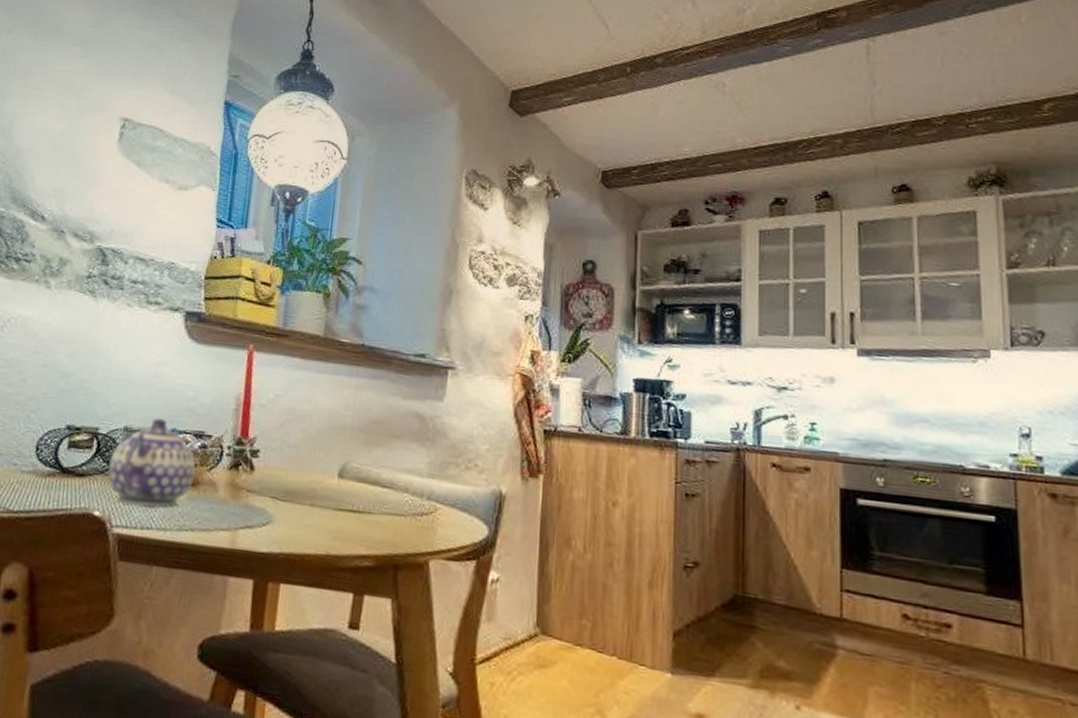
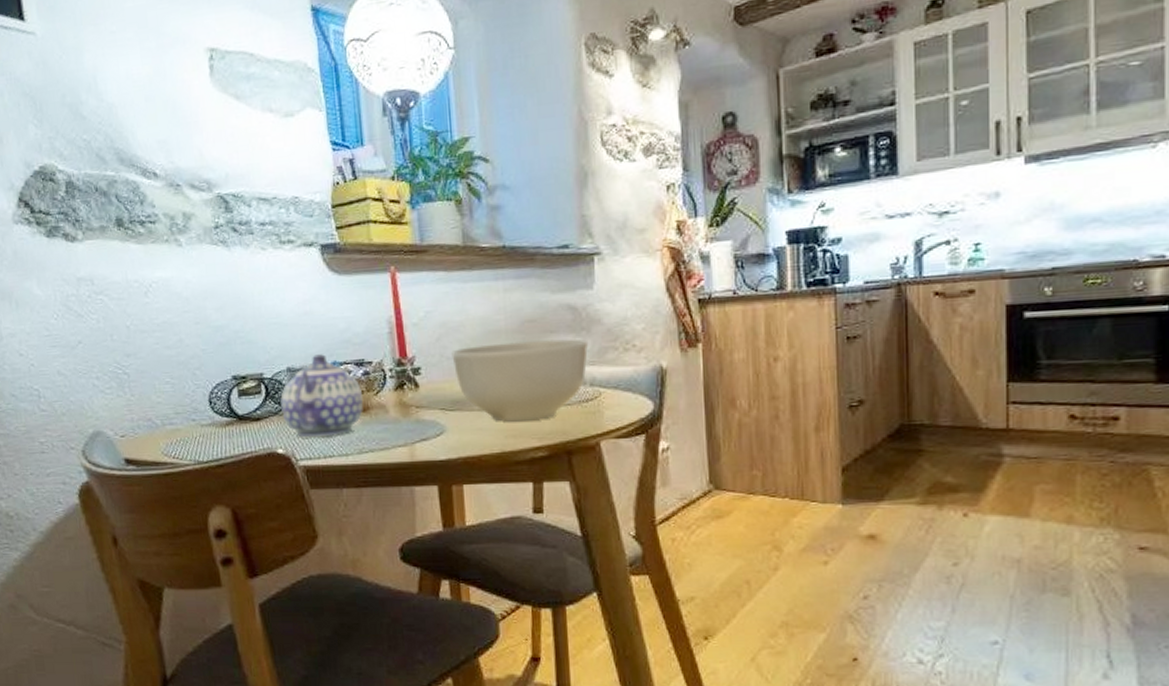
bowl: none [293,437,430,526] -> present [451,339,588,422]

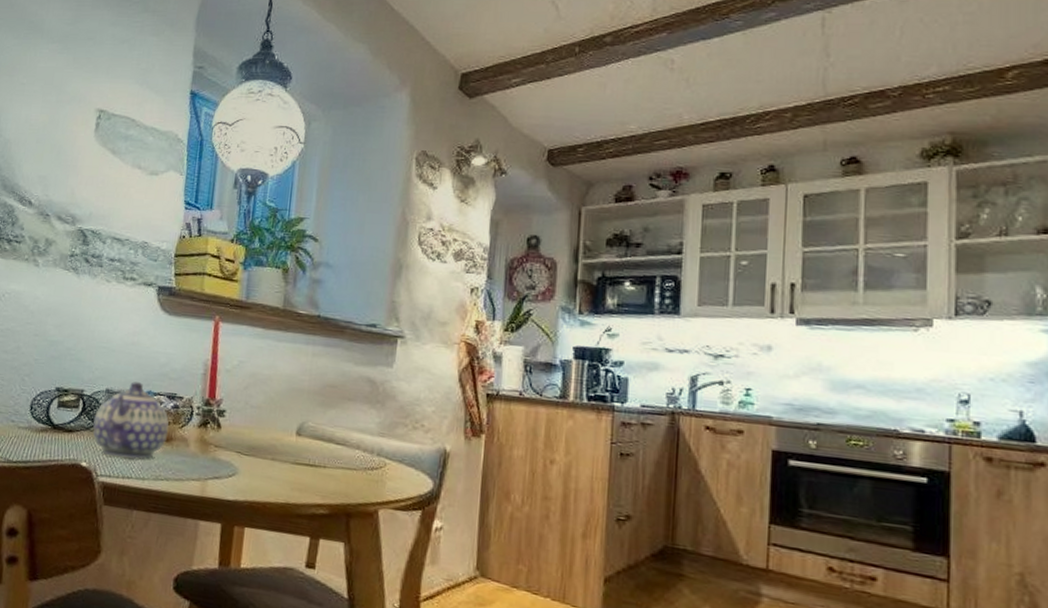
bowl: present [451,339,588,422] -> none [255,399,380,479]

